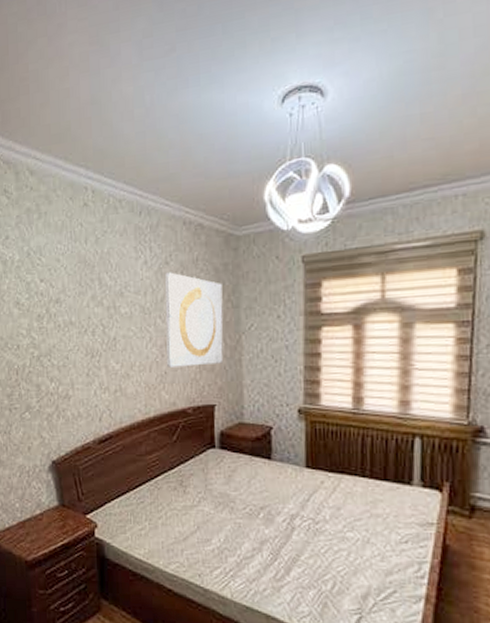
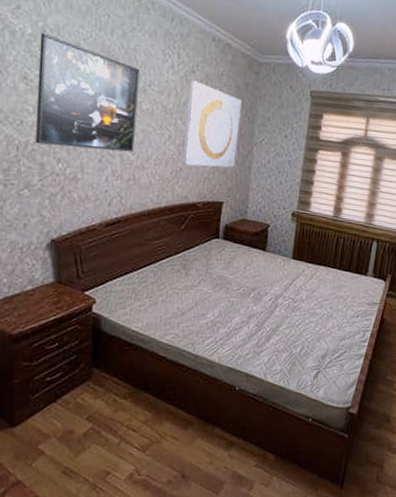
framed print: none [26,256,117,366] -> present [36,32,141,152]

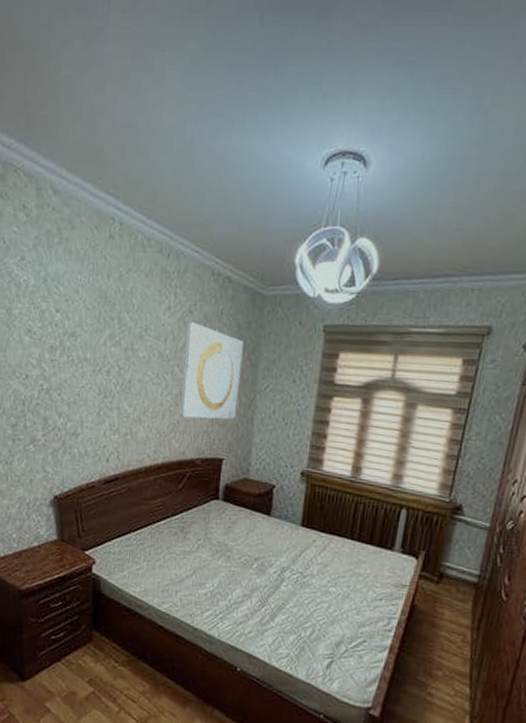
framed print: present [36,32,141,152] -> none [39,282,137,405]

